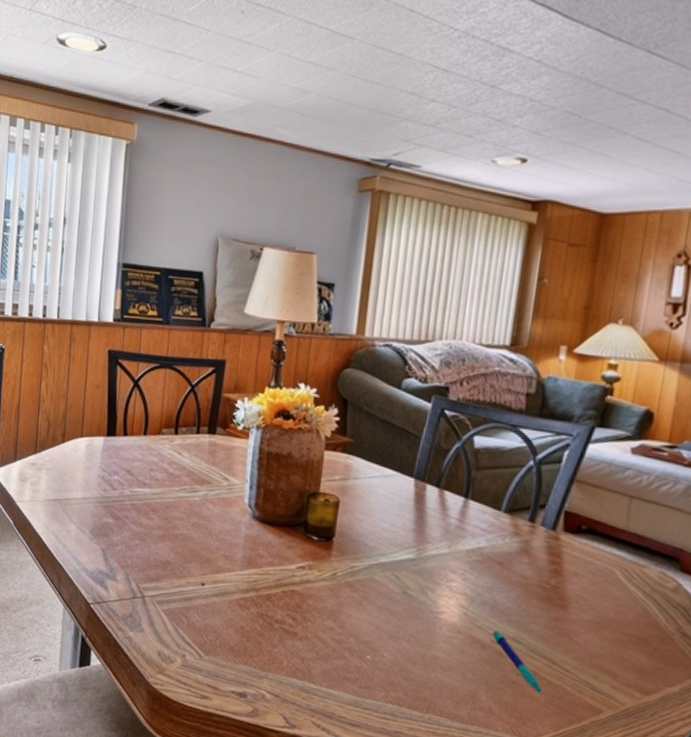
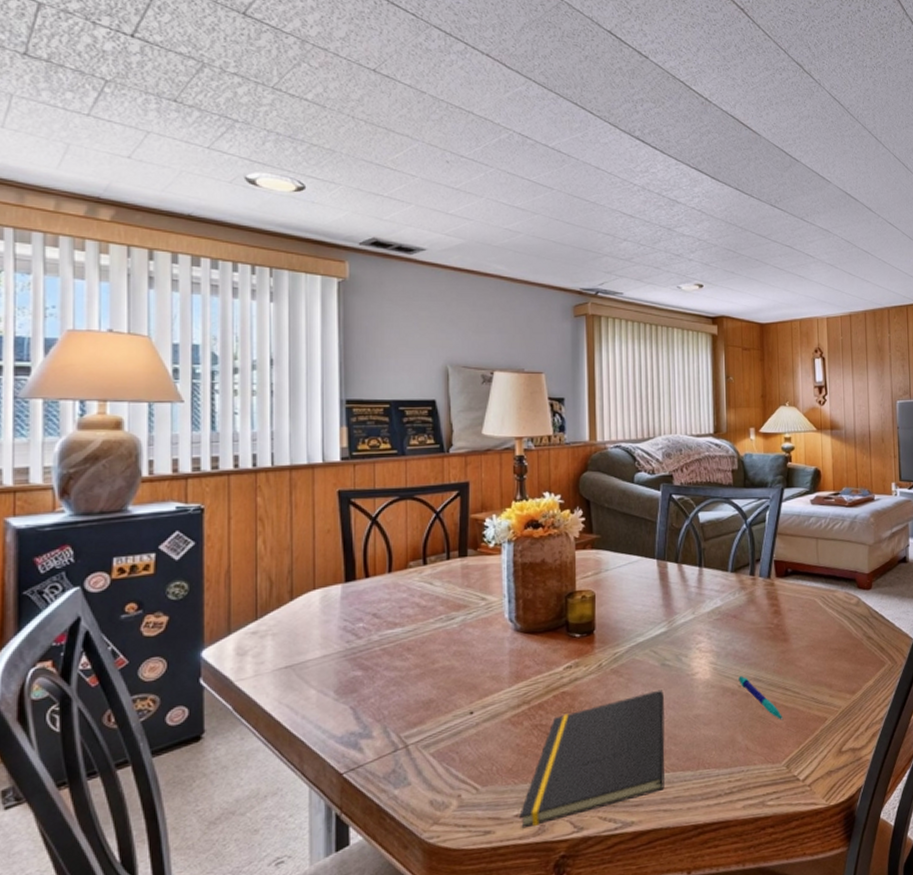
notepad: none [235,612,400,721] -> present [519,690,665,829]

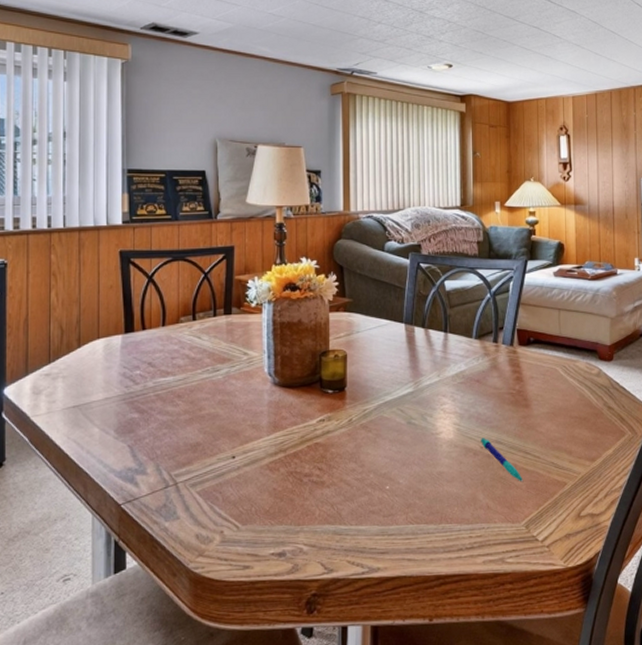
notepad: present [519,690,665,829] -> none [275,446,411,567]

